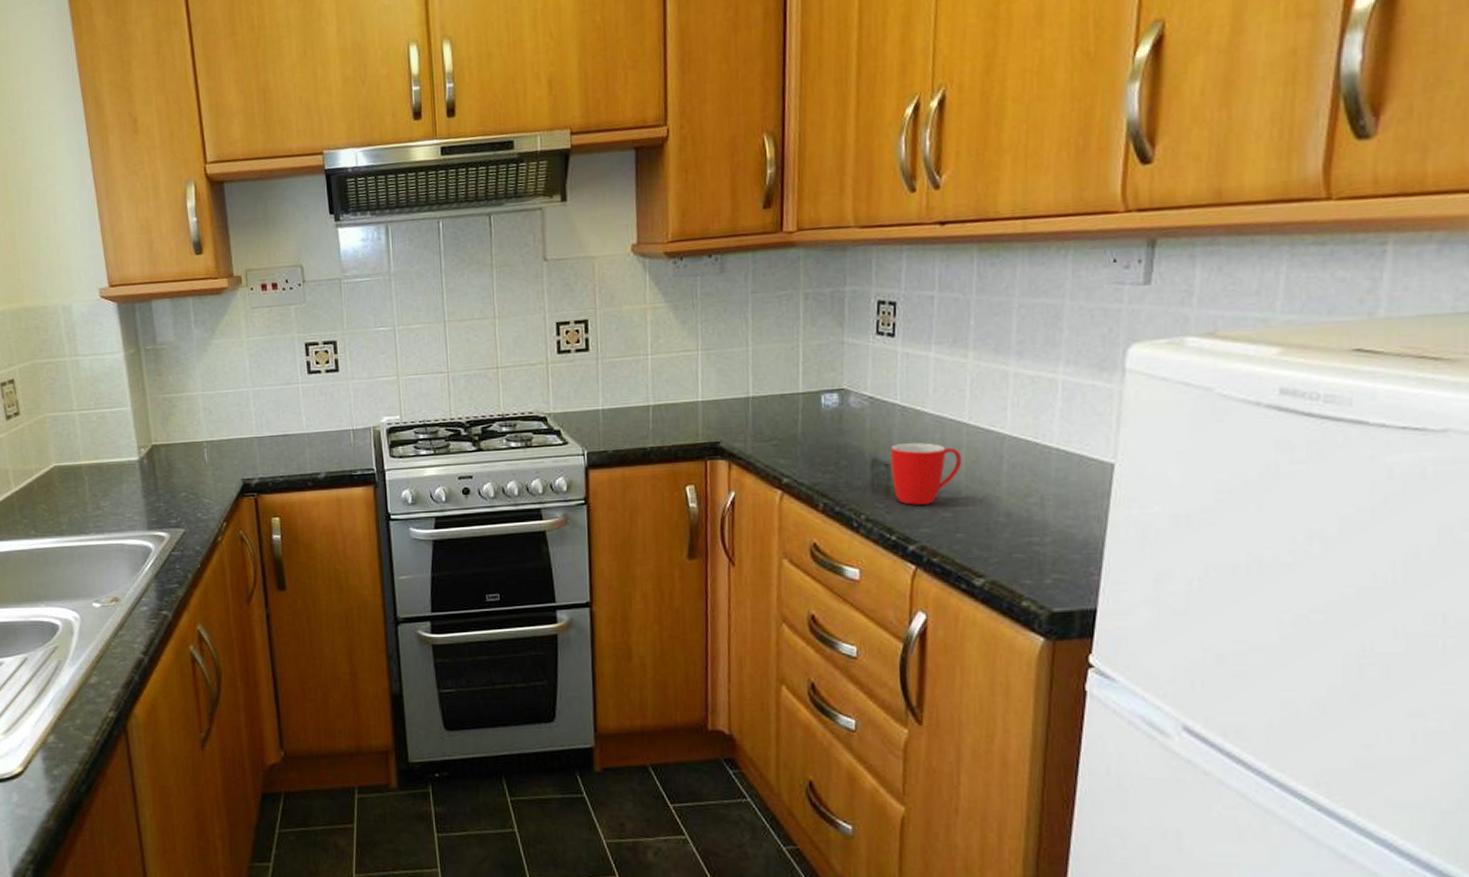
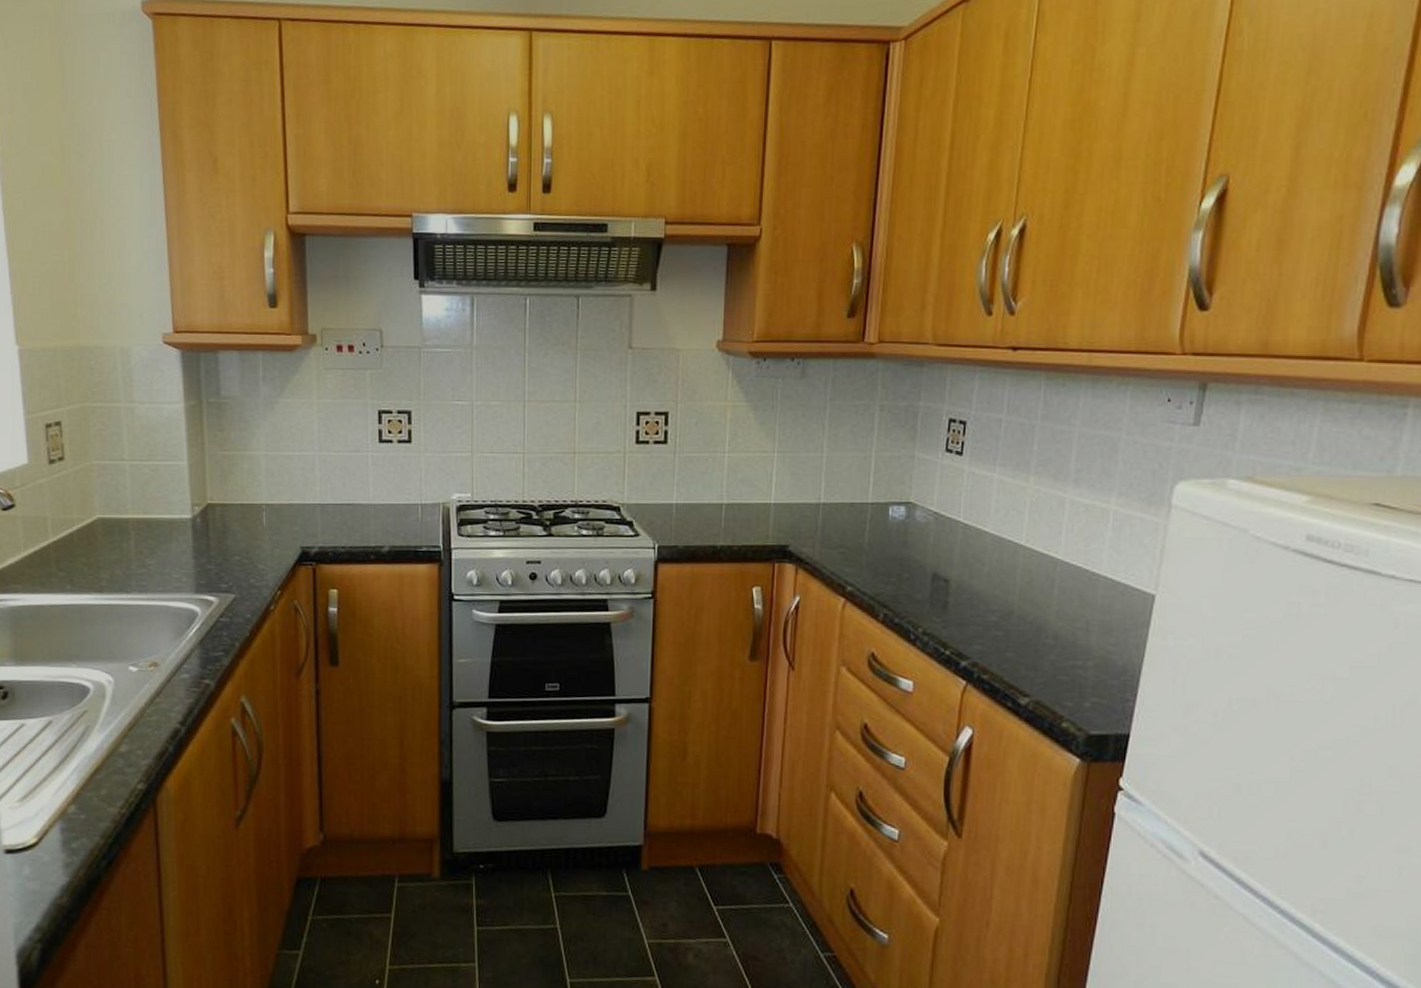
mug: present [891,442,962,505] -> none [950,561,1017,622]

